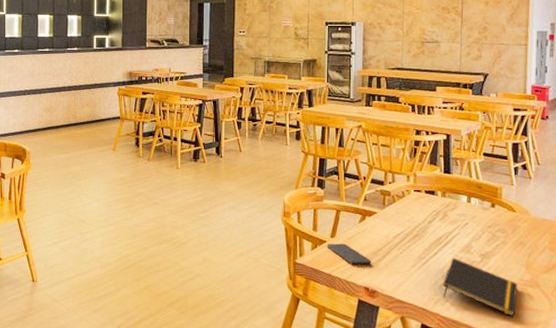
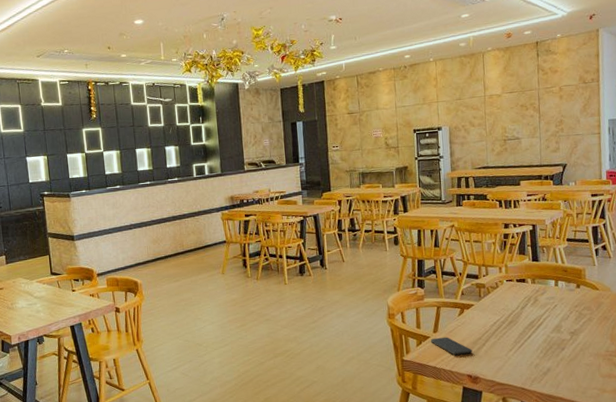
notepad: present [443,257,518,317] -> none [538,338,605,386]

